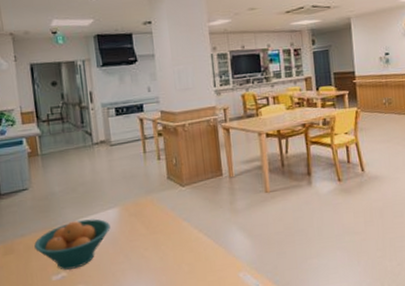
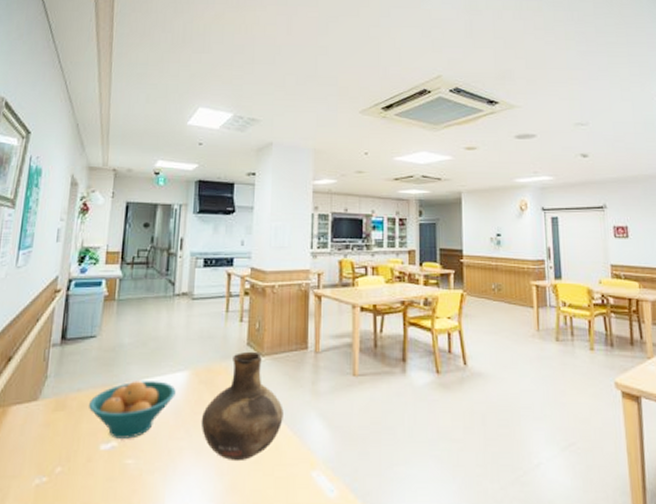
vase: none [136,183,209,274] -> present [201,351,284,462]

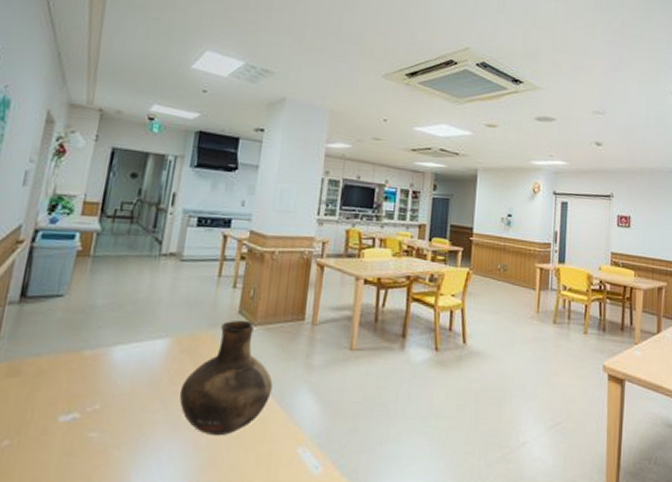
fruit bowl: present [89,381,176,439] -> none [48,346,154,410]

